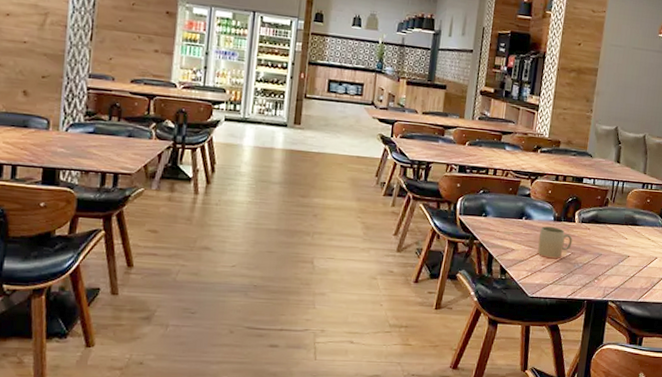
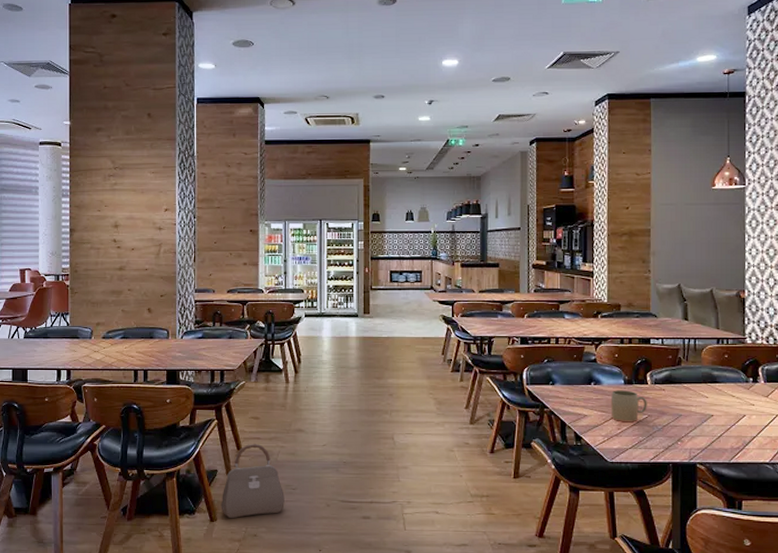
handbag: none [100,259,181,344] -> present [221,443,285,519]

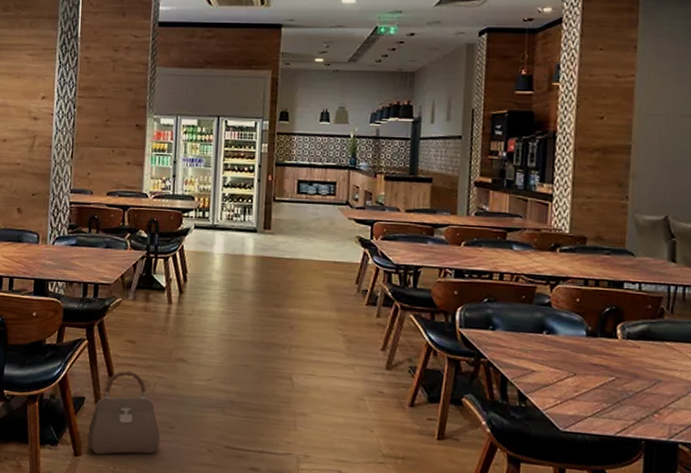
mug: present [610,390,647,423] -> none [566,343,616,385]

